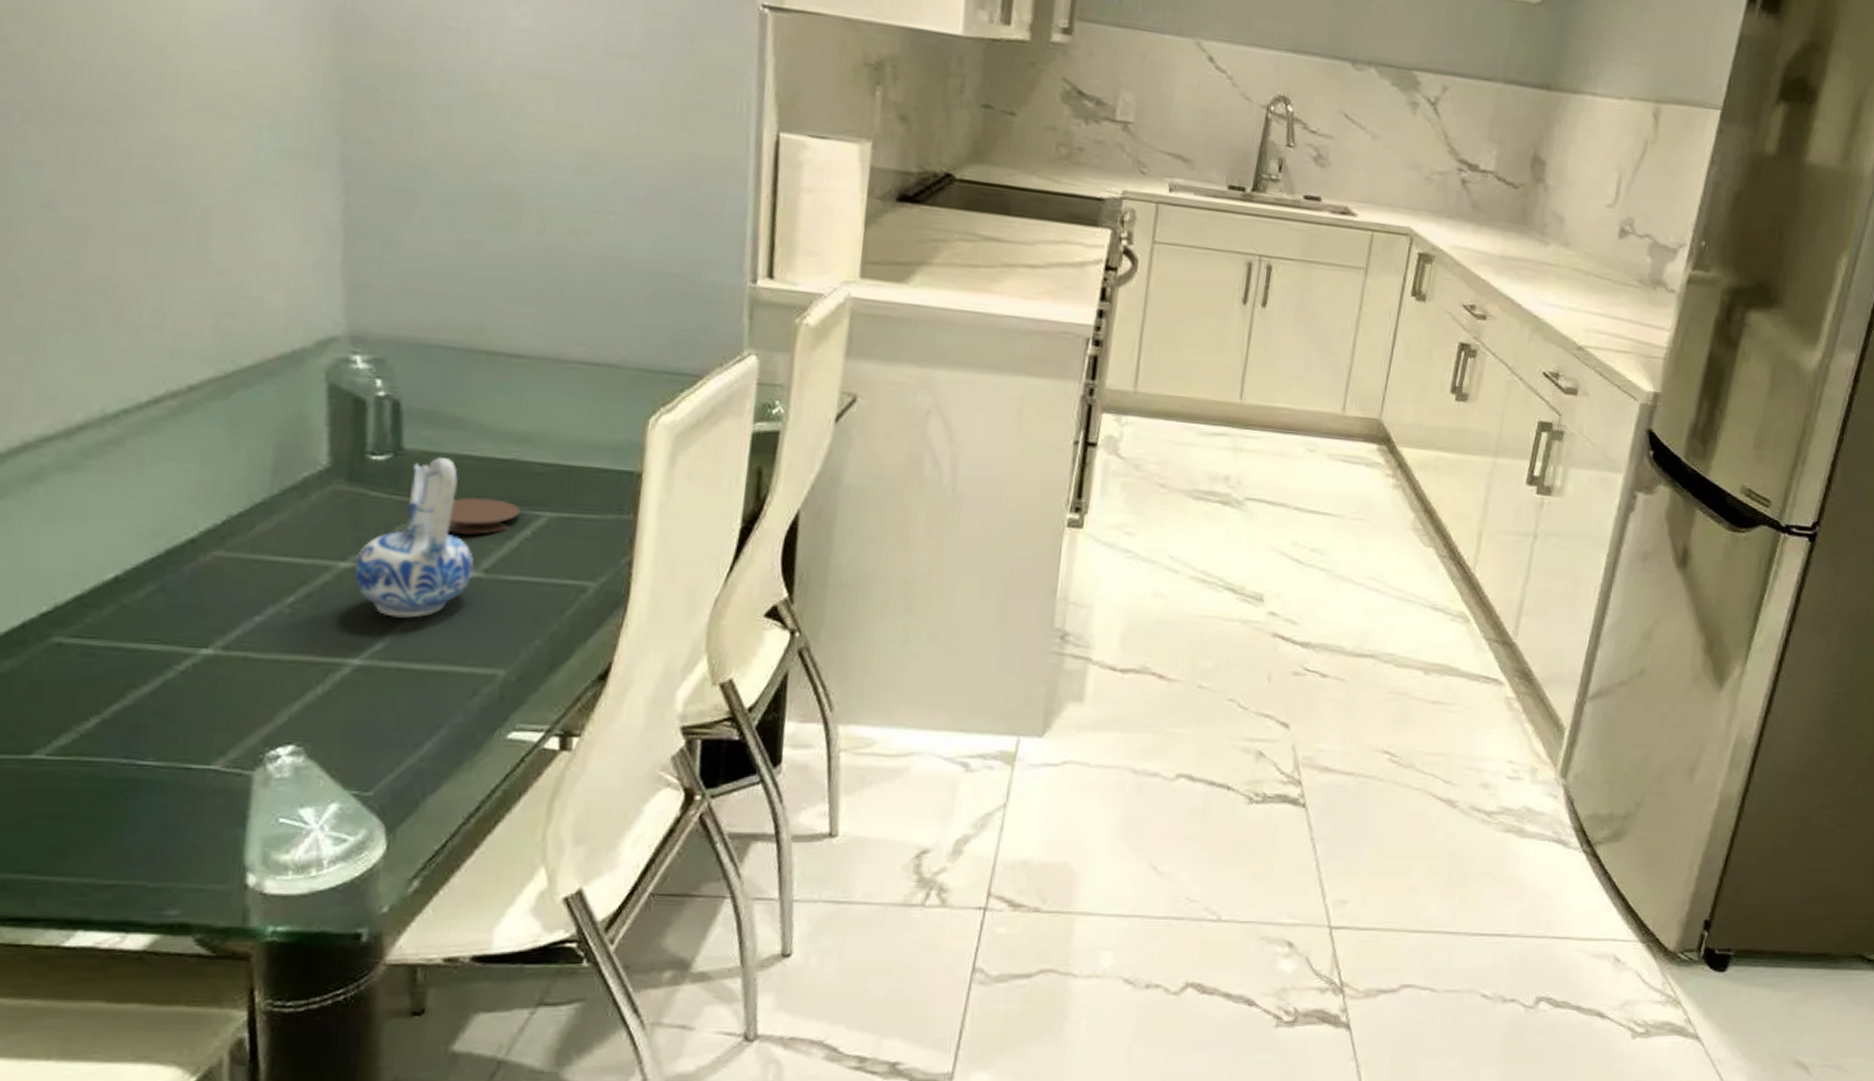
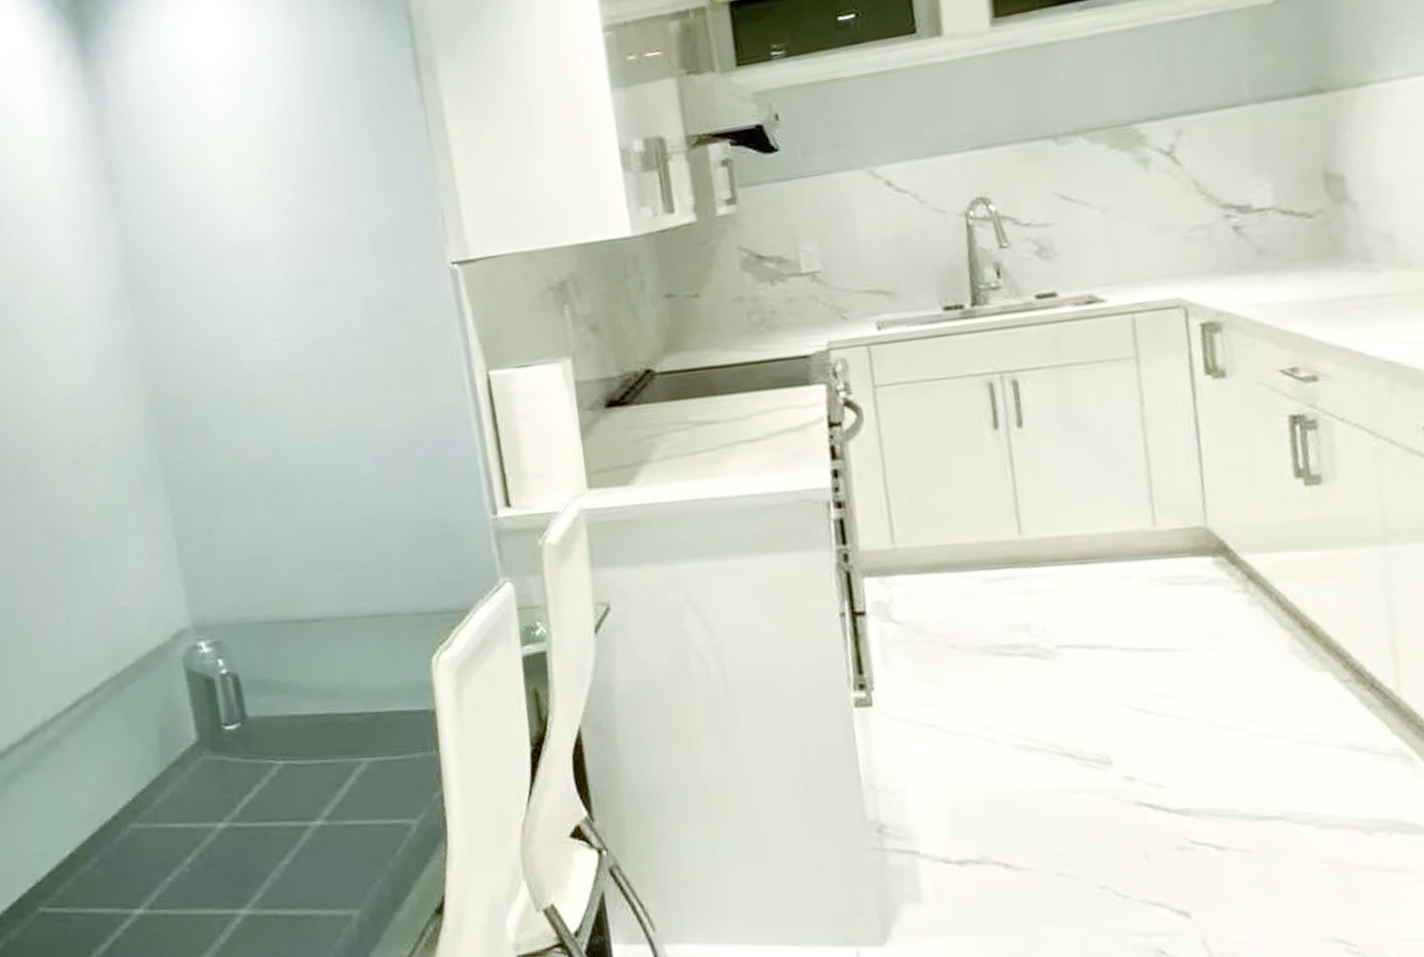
ceramic pitcher: present [353,456,475,618] -> none [229,719,318,869]
coaster: present [447,497,521,535] -> none [290,751,345,787]

